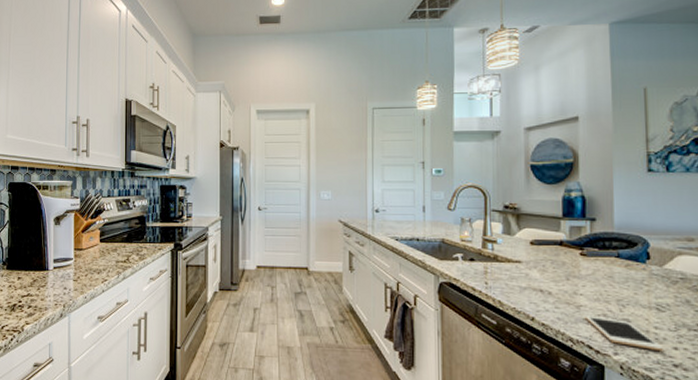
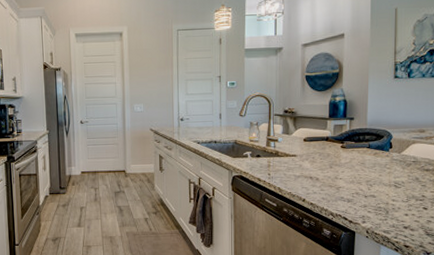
cell phone: present [584,315,664,352] -> none [342,194,398,218]

